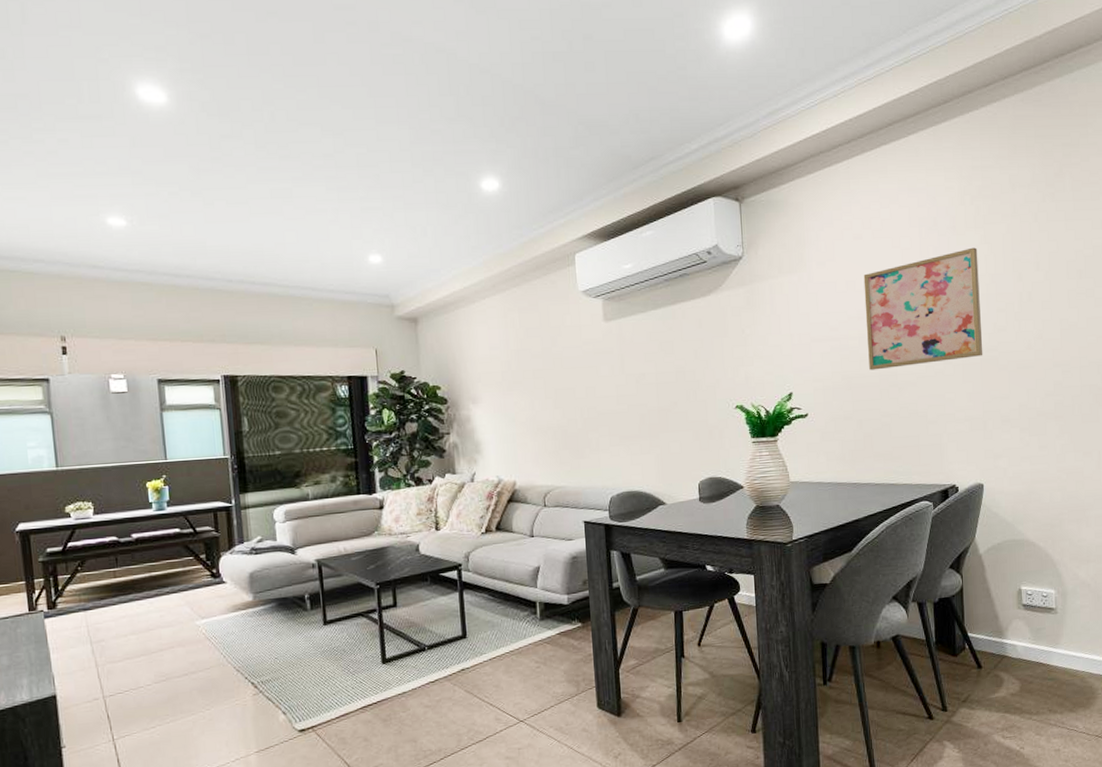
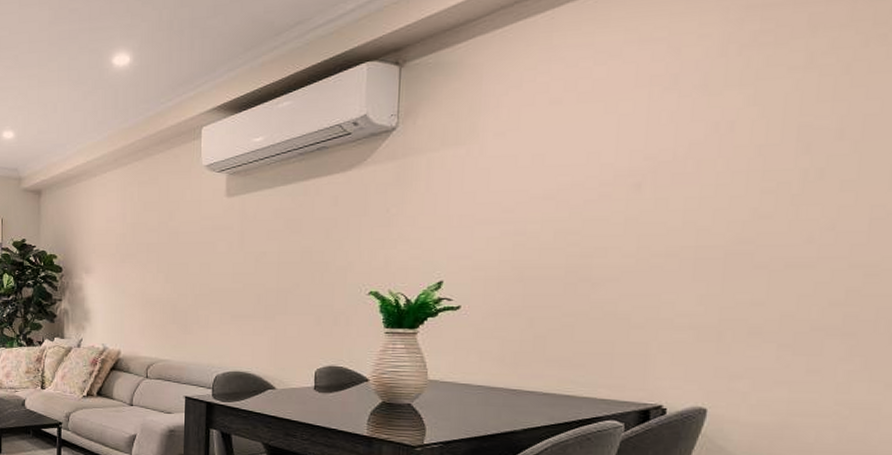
wall art: present [863,247,983,371] -> none [552,111,740,261]

